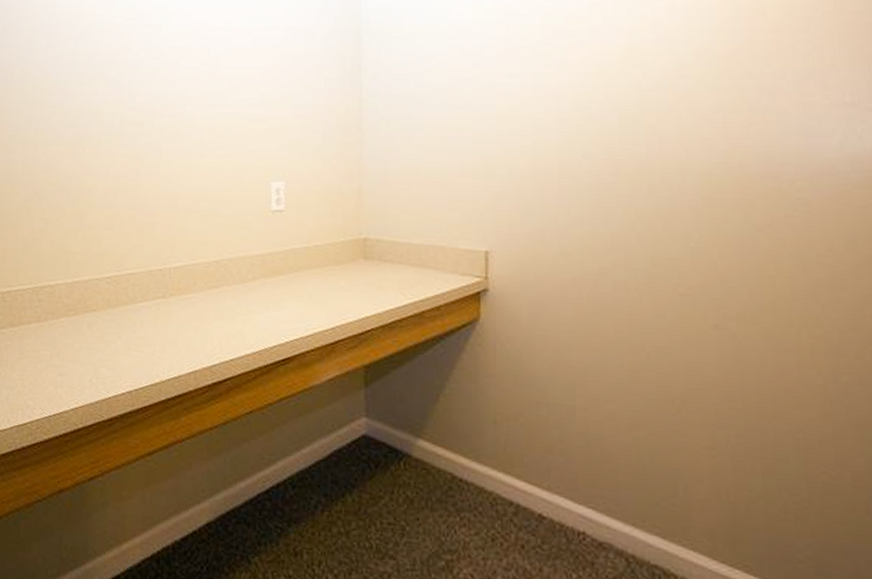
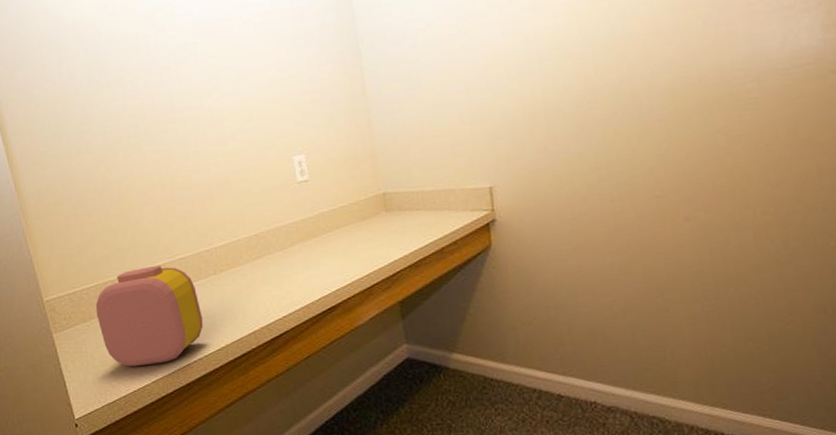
alarm clock: none [26,276,142,389] -> present [95,266,203,367]

